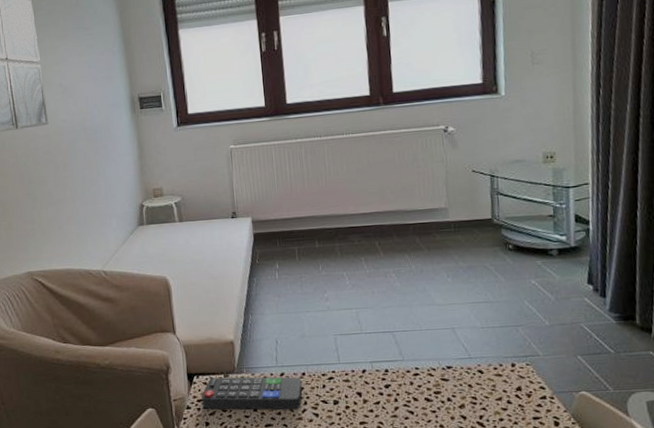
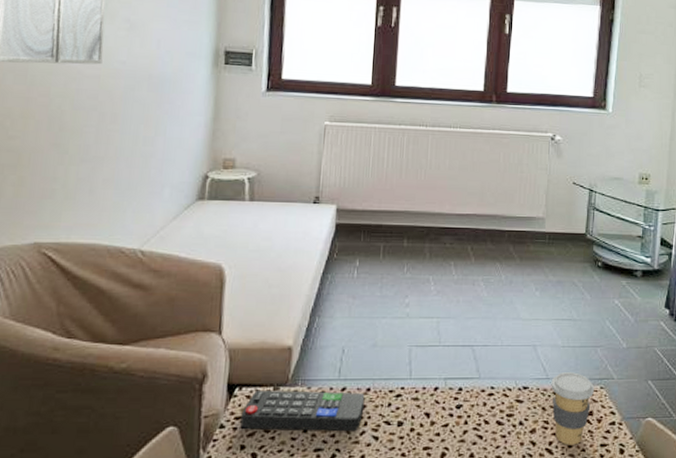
coffee cup: none [474,351,521,419] -> present [551,372,595,445]

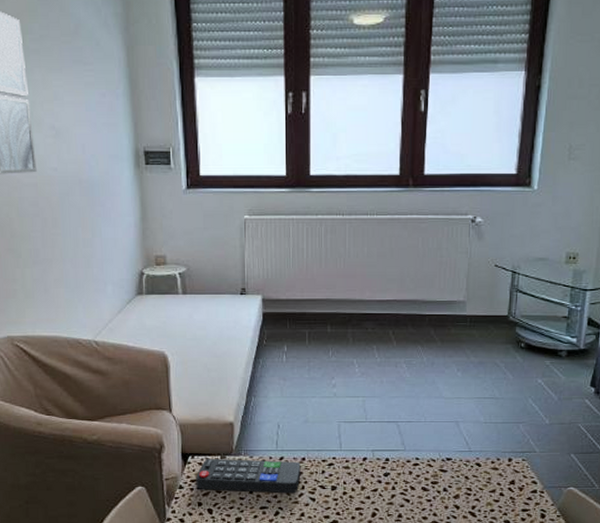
coffee cup: present [551,372,595,445] -> none [473,446,517,509]

